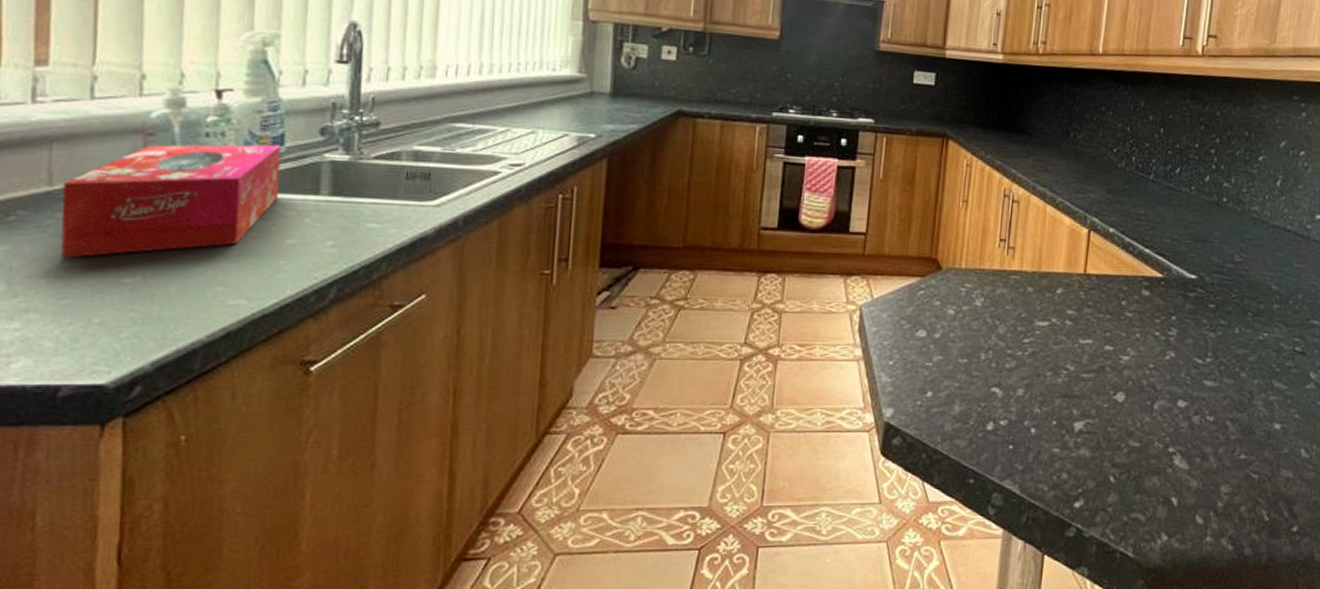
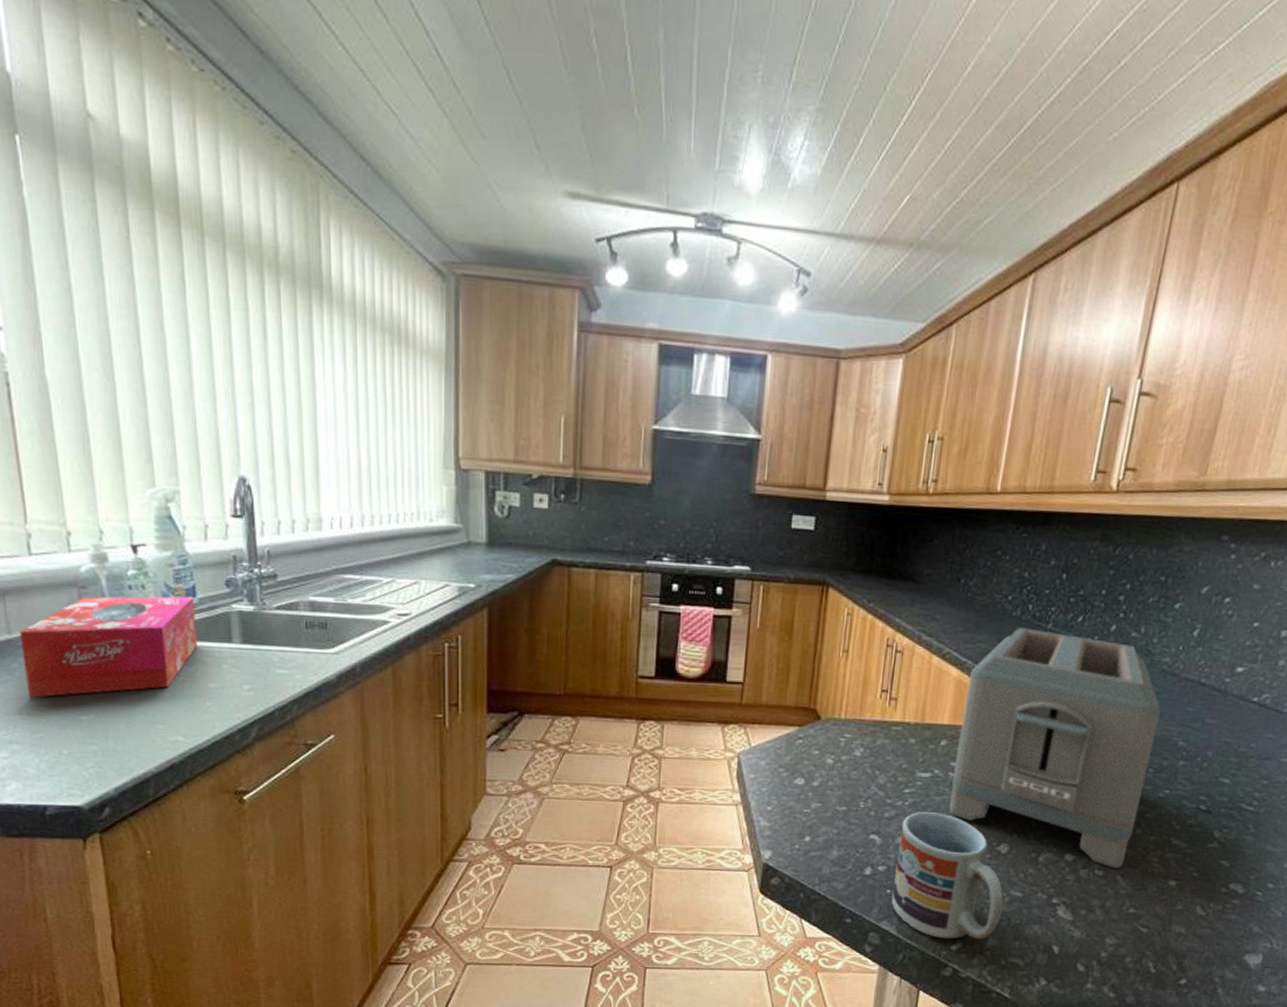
cup: none [1014,362,1123,496] -> present [891,812,1003,939]
toaster: none [1066,178,1254,414] -> present [948,628,1161,869]

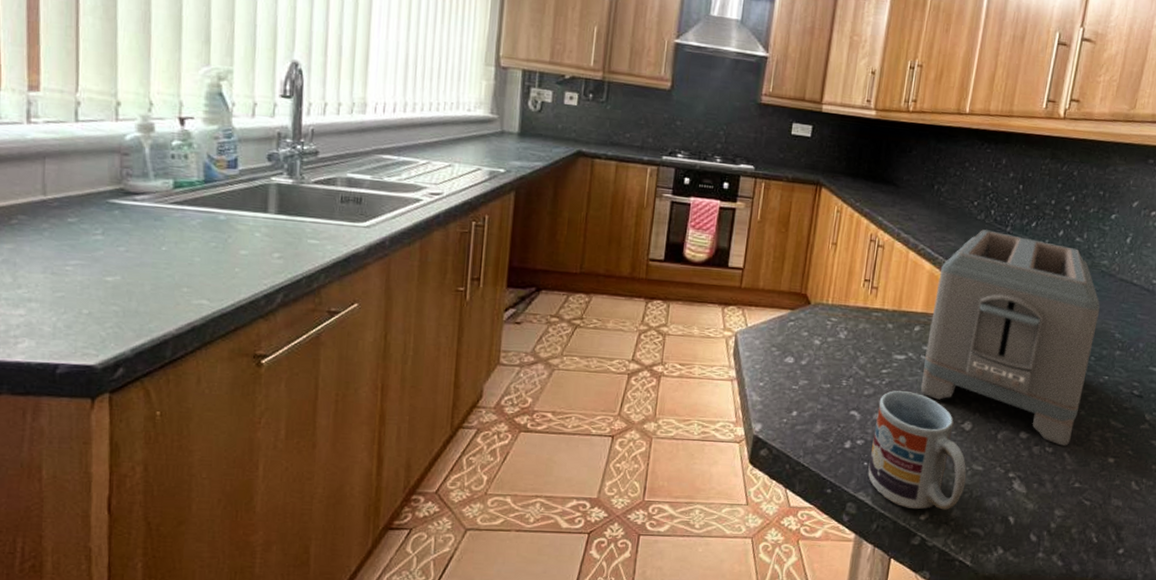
tissue box: present [20,596,197,698] -> none [54,163,235,258]

